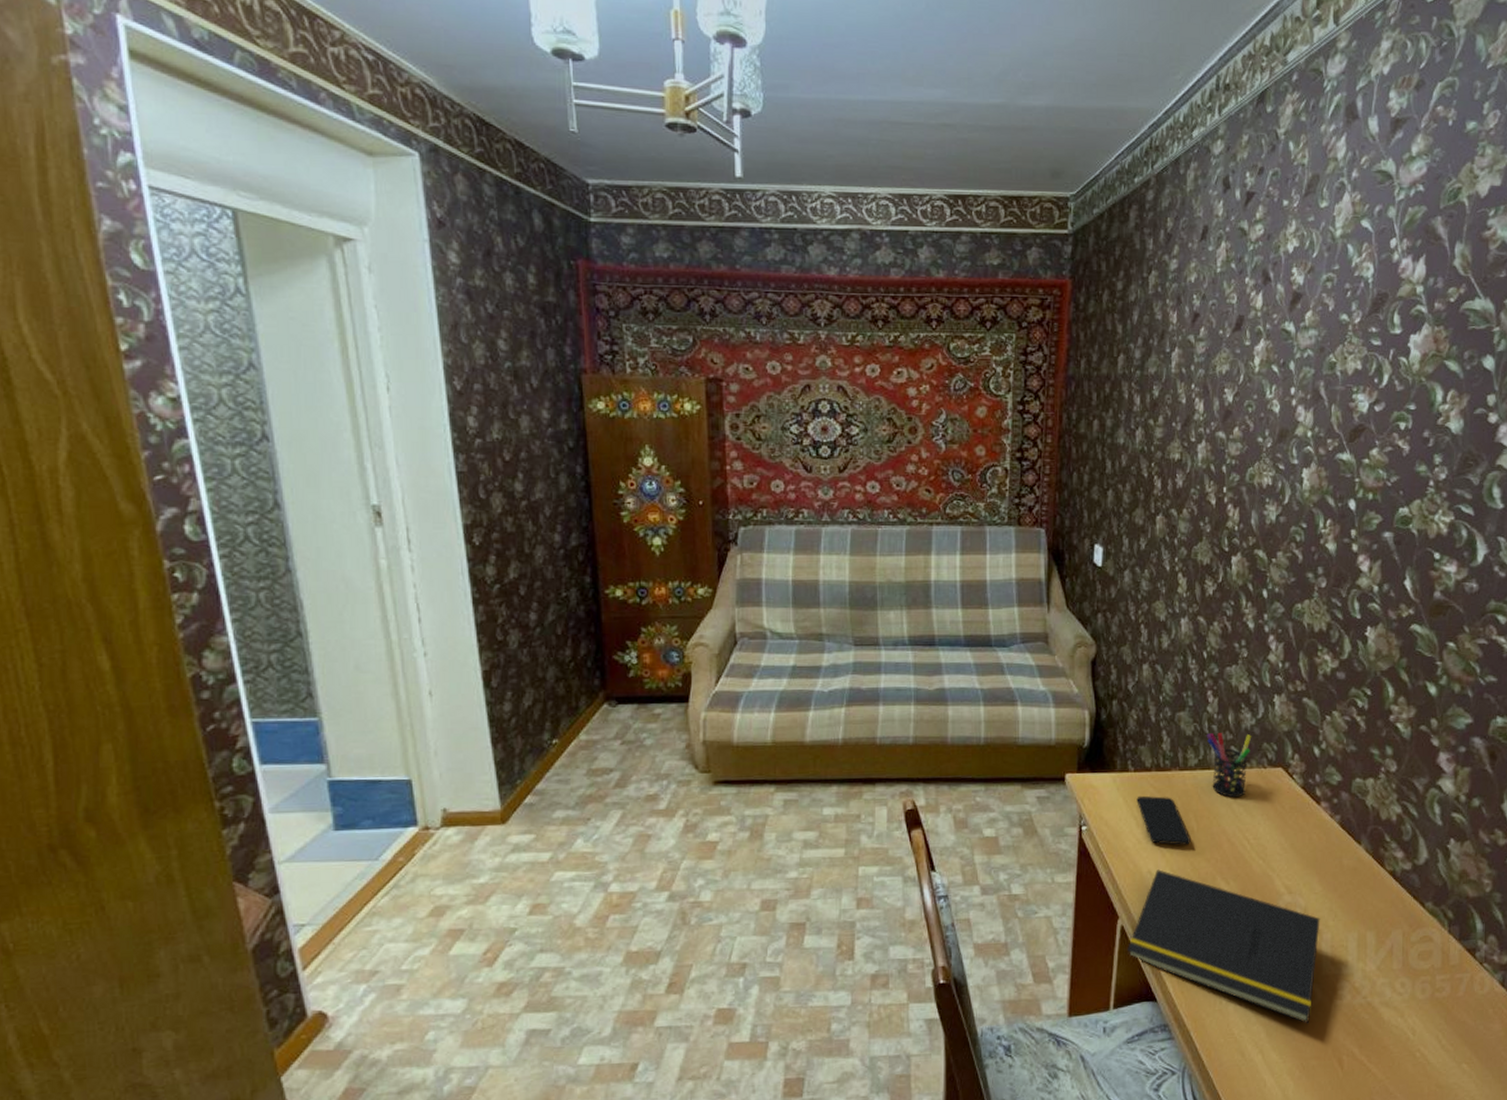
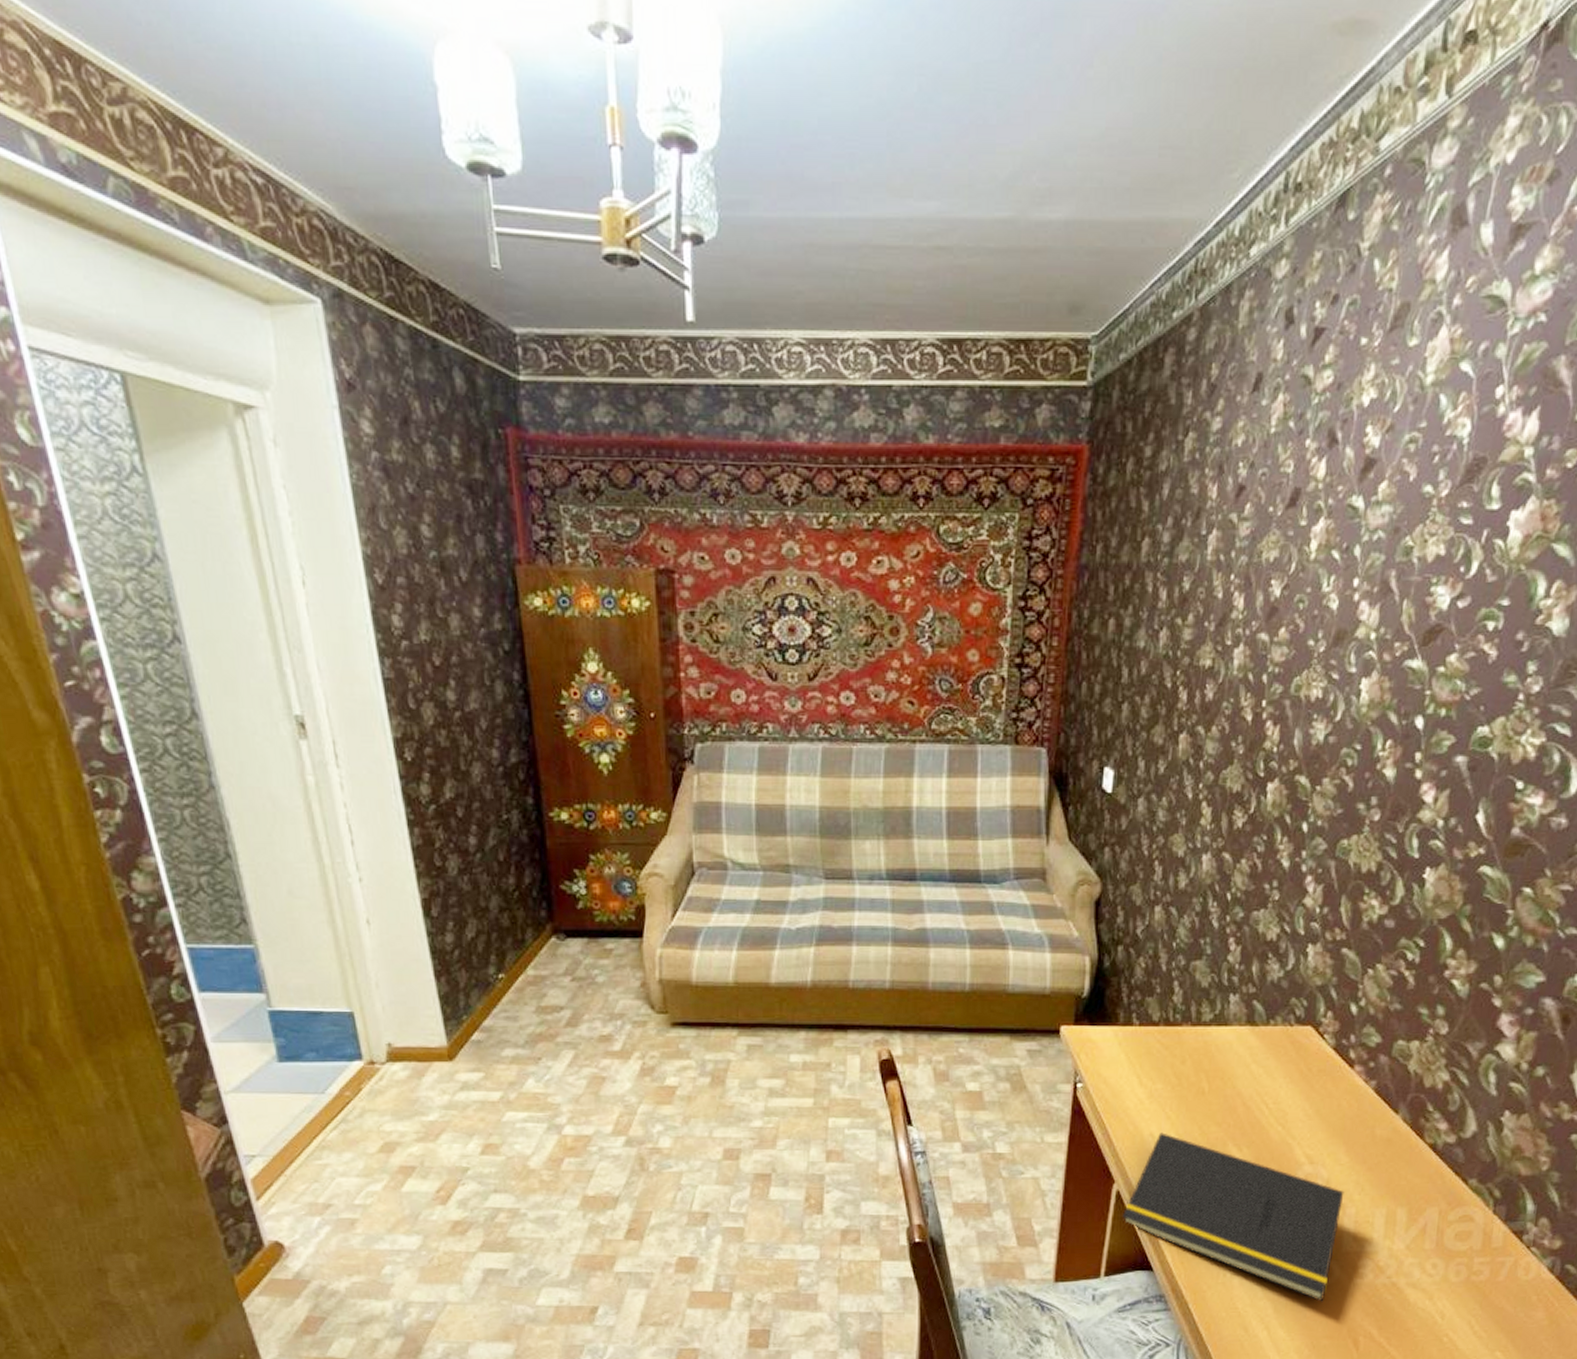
smartphone: present [1137,795,1191,845] -> none [1140,1052,1201,1107]
pen holder: present [1206,733,1252,798] -> none [1224,985,1279,1058]

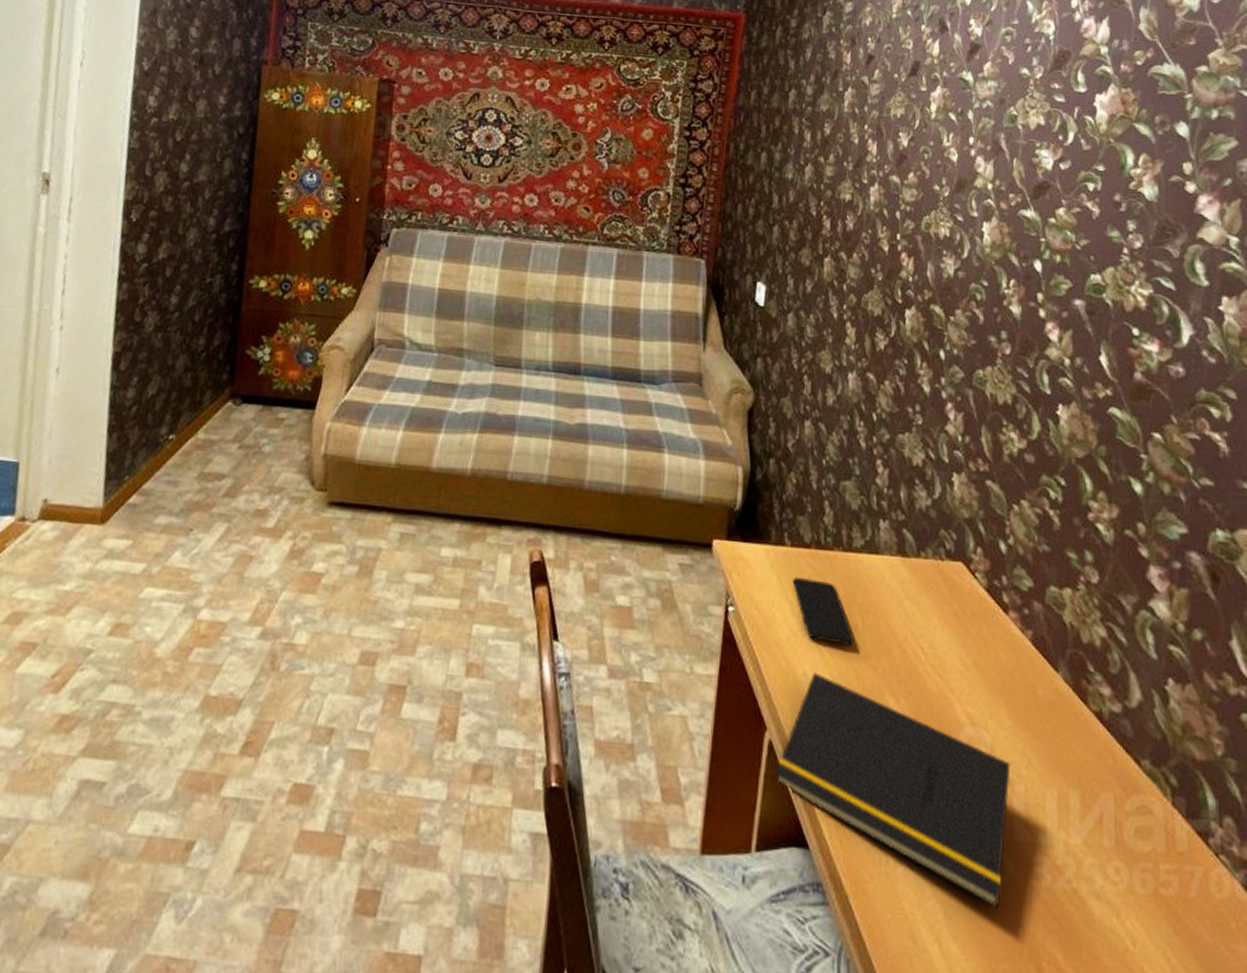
smartphone: none [1140,1052,1201,1107] -> present [793,576,854,646]

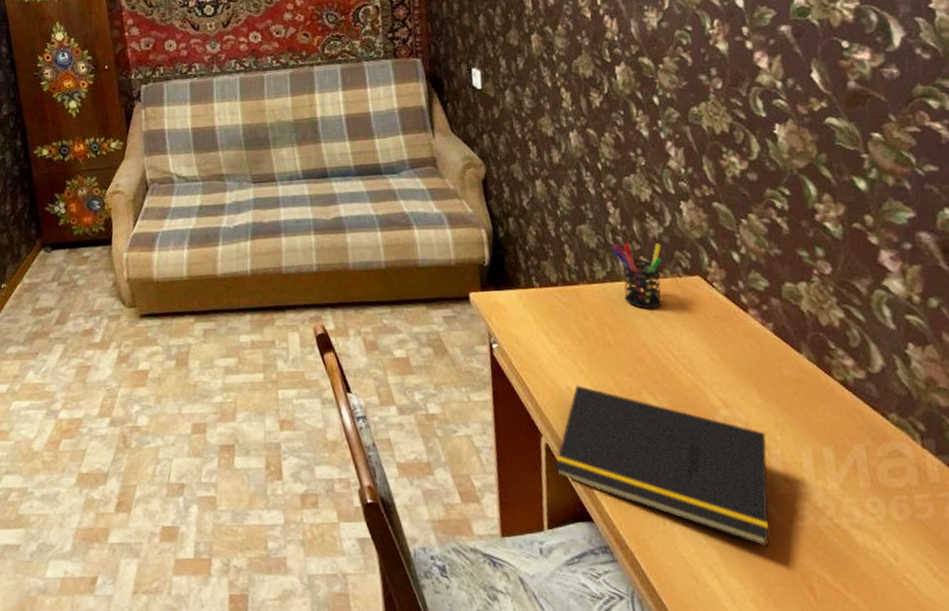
smartphone: present [793,576,854,646] -> none [546,311,609,360]
pen holder: none [874,510,927,593] -> present [611,243,662,309]

